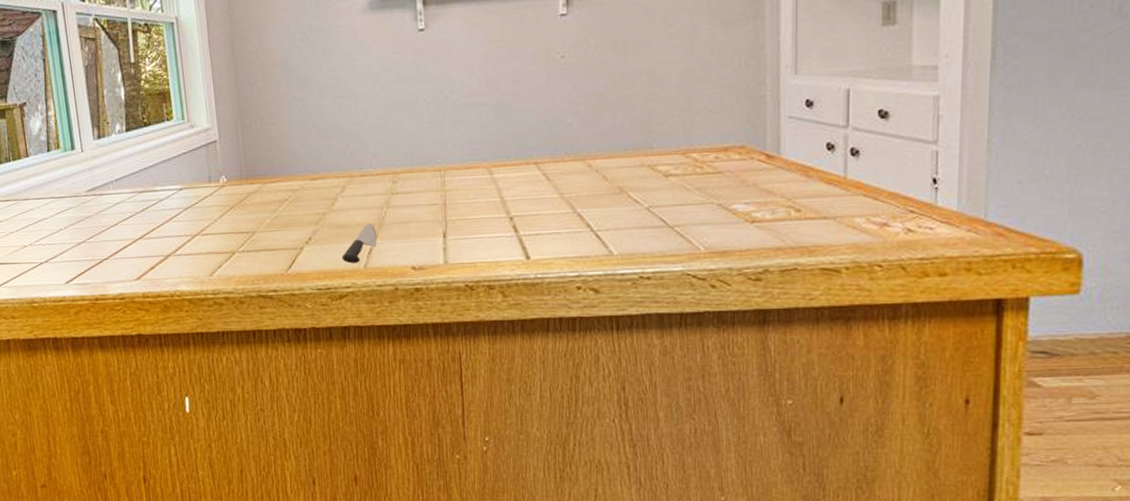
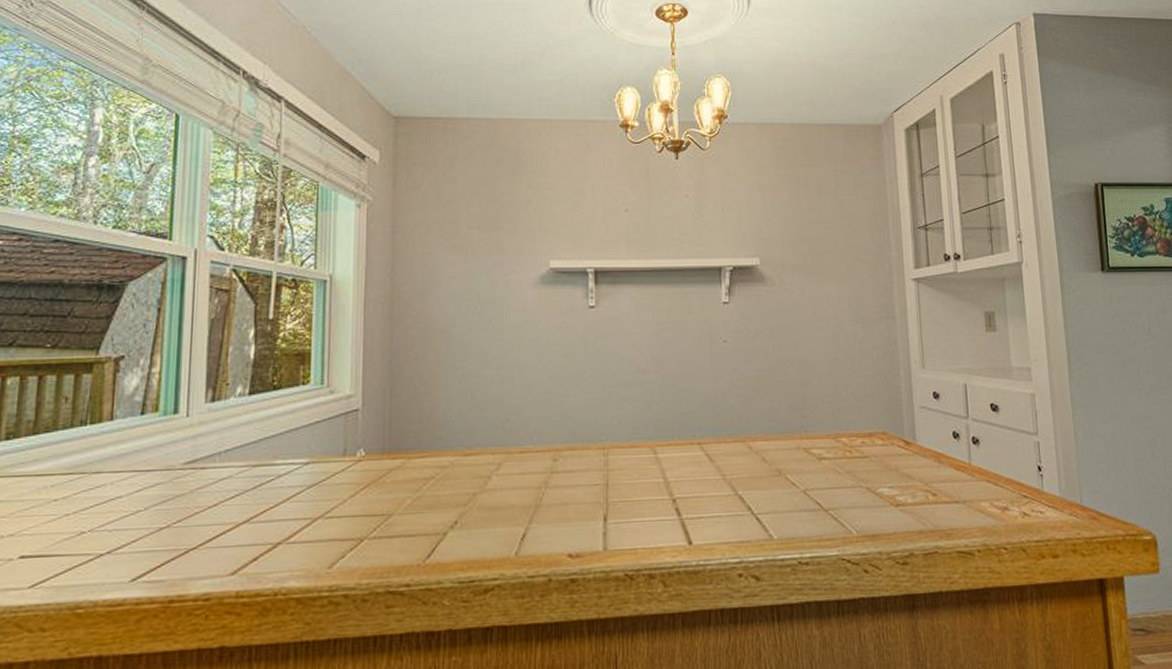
kitchen knife: present [341,224,377,264] -> none [490,505,531,551]

